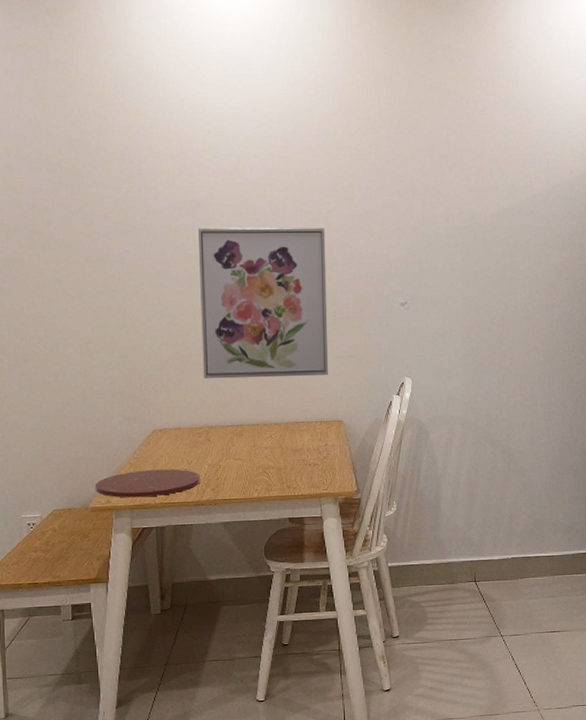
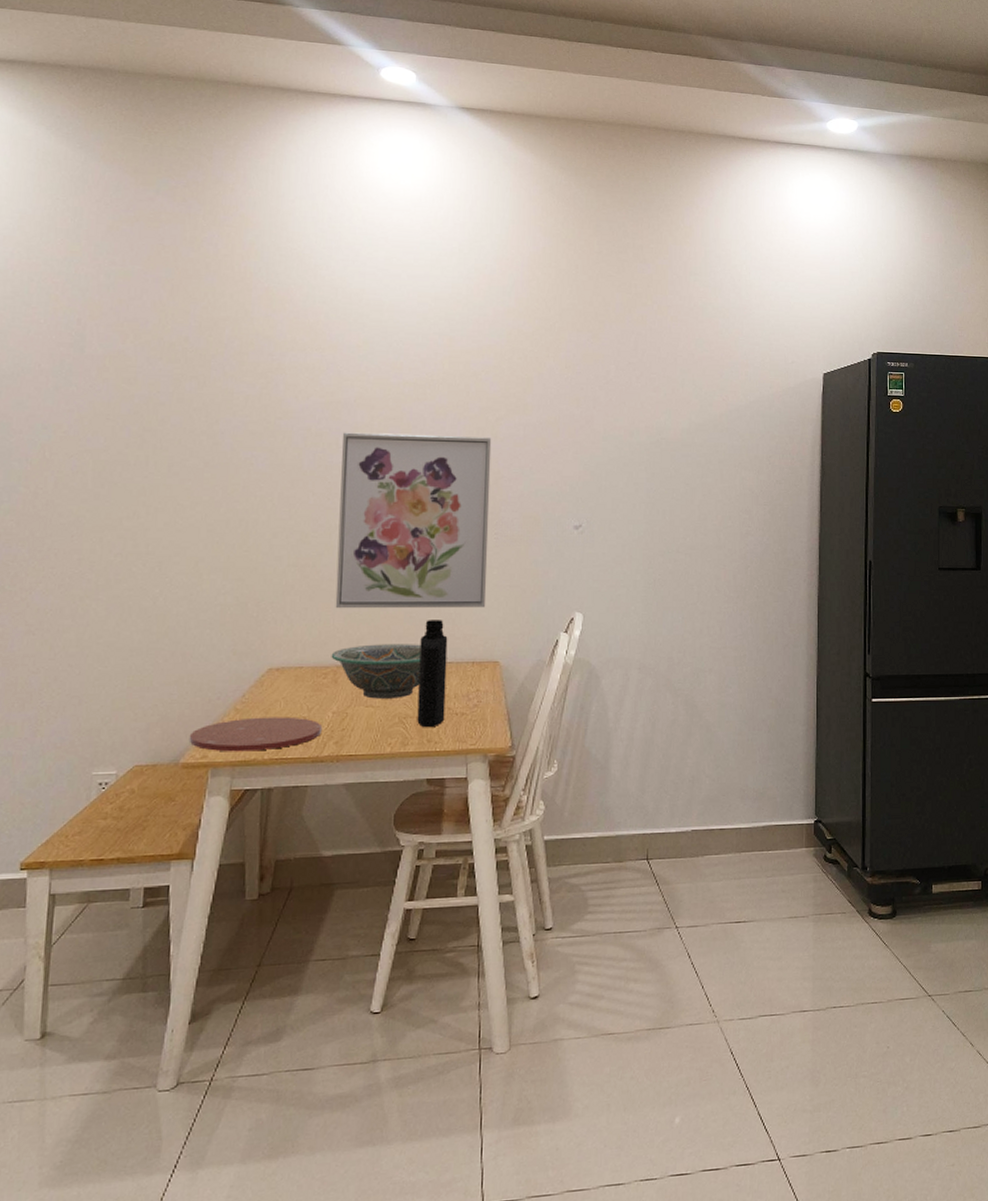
decorative bowl: none [203,407,278,453] -> present [331,644,422,699]
bottle: none [276,386,300,476] -> present [417,620,448,728]

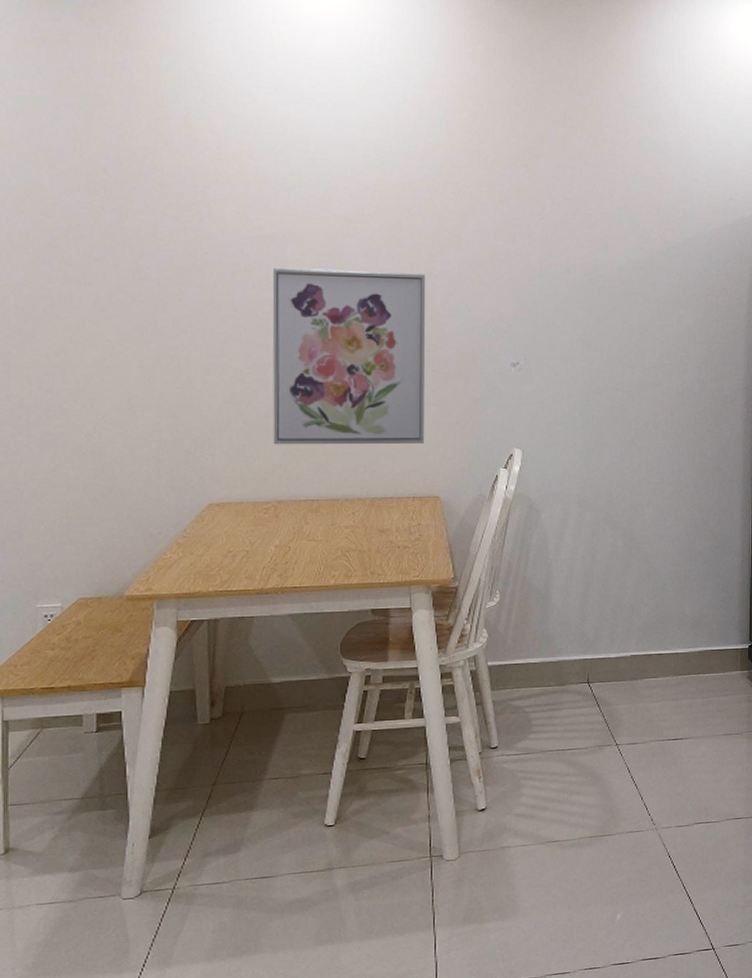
plate: present [189,716,323,752] -> none [132,550,266,585]
decorative bowl: present [331,644,422,699] -> none [271,479,362,533]
bottle: present [417,620,448,728] -> none [360,456,388,561]

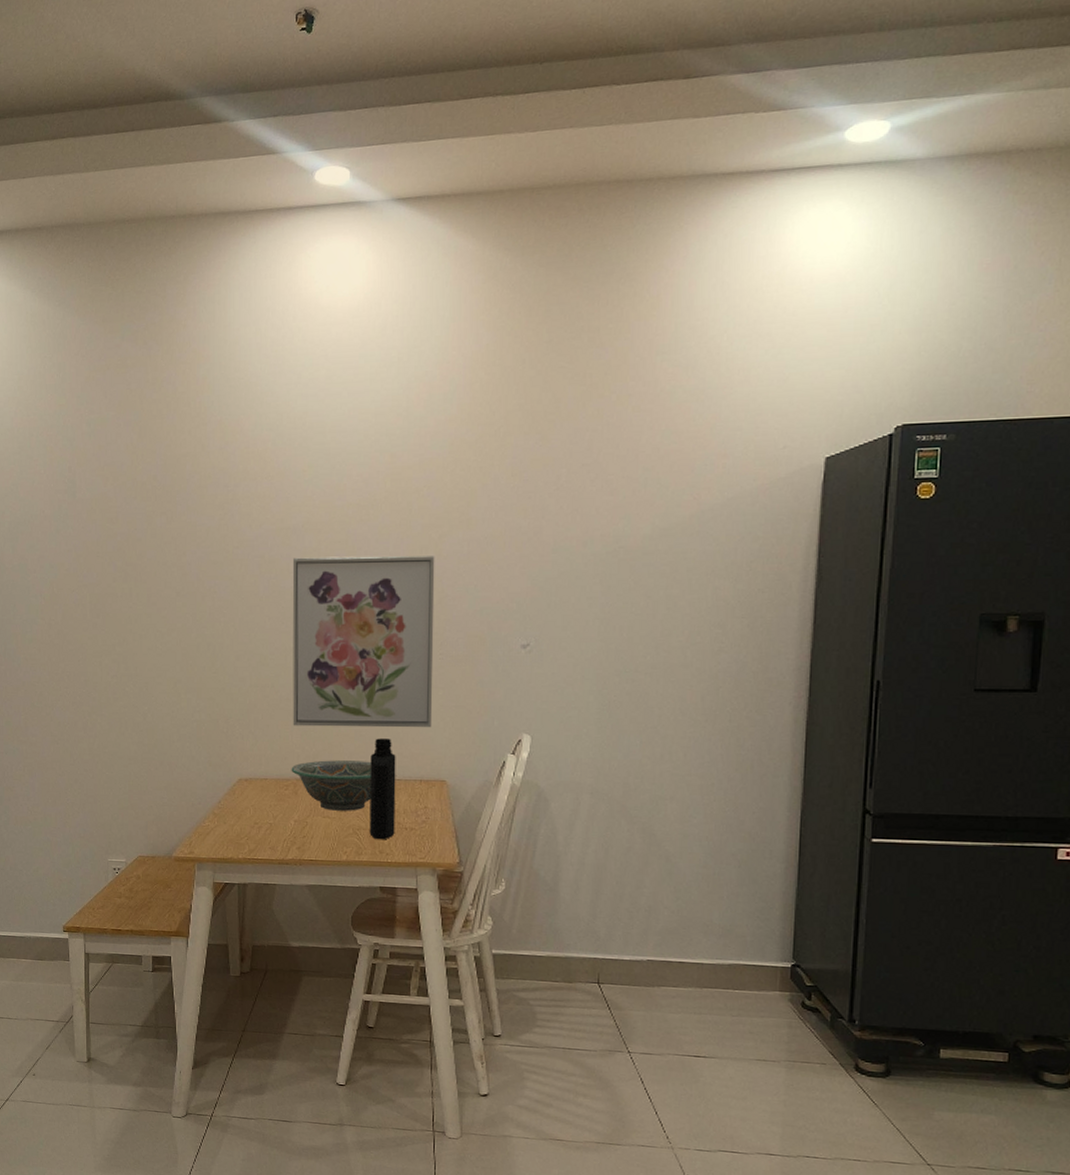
decorative bowl: none [271,479,362,533] -> present [291,760,372,811]
bottle: none [360,456,388,561] -> present [369,738,396,840]

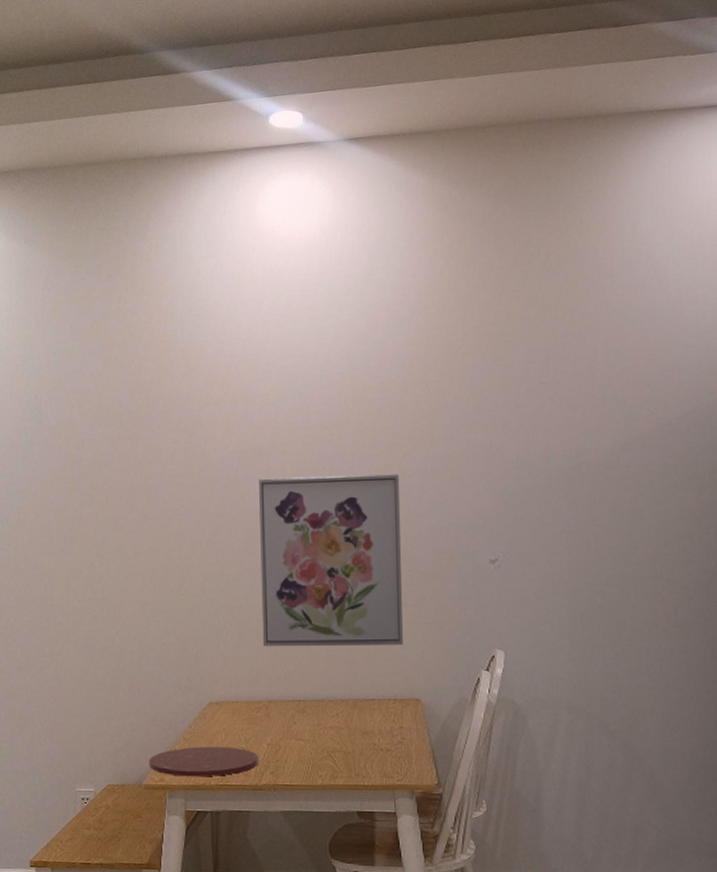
plate: none [178,821,287,851] -> present [148,746,260,777]
decorative bowl: present [291,760,372,811] -> none [262,681,345,733]
bottle: present [369,738,396,840] -> none [343,657,371,762]

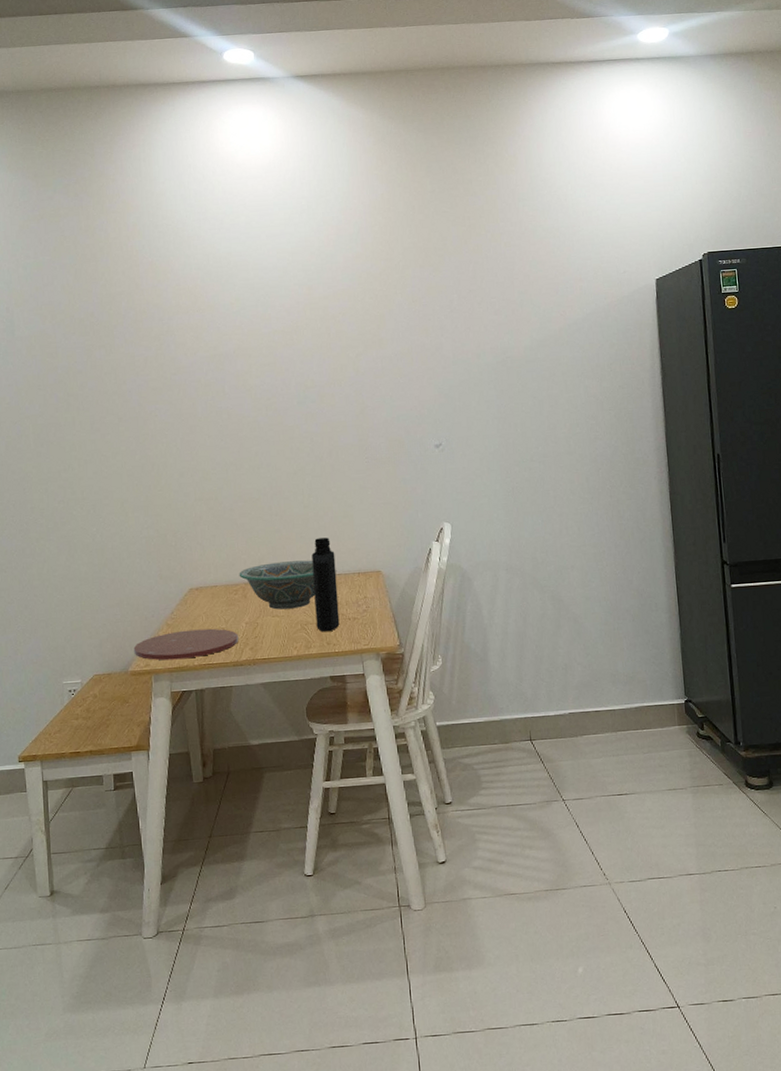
wall art: present [258,474,404,647] -> none [227,372,365,534]
decorative bowl: none [262,681,345,733] -> present [239,560,316,610]
bottle: none [343,657,371,762] -> present [311,537,340,632]

